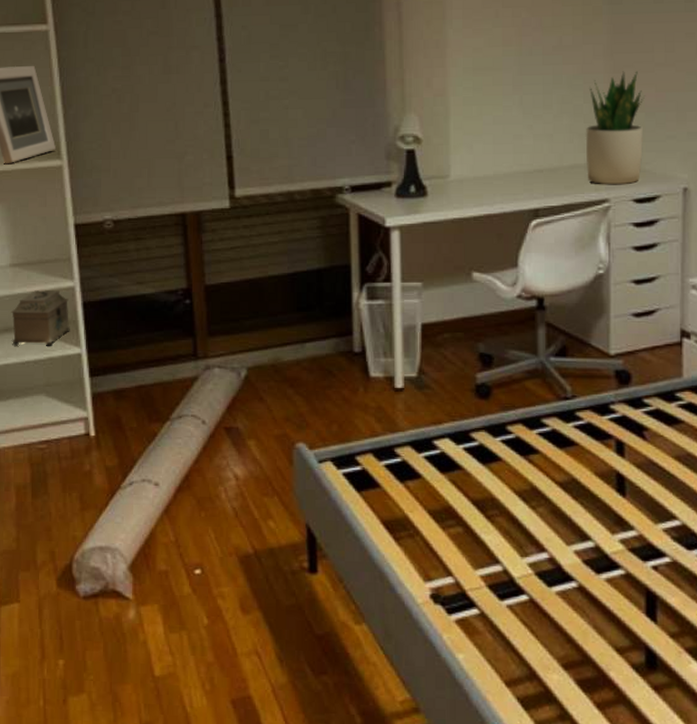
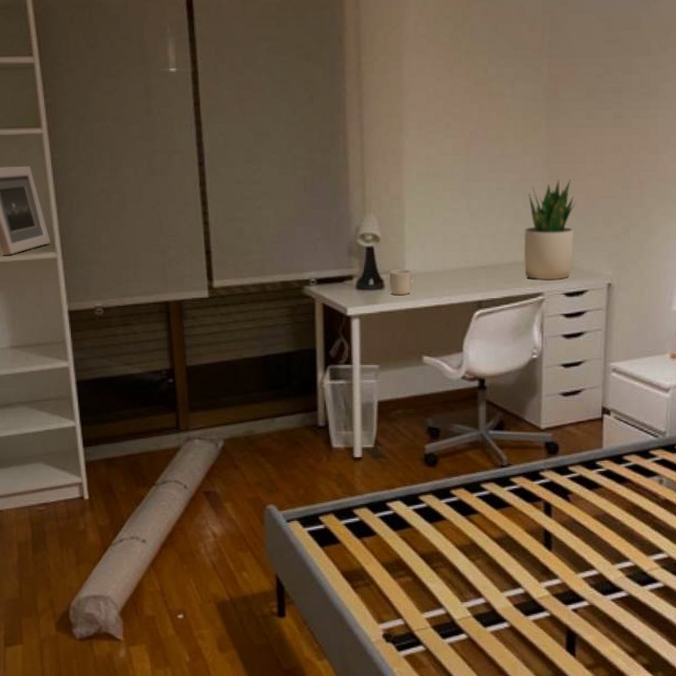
decorative box: present [10,290,70,346] -> none [11,370,65,420]
mug: none [432,174,458,204] -> present [389,270,412,296]

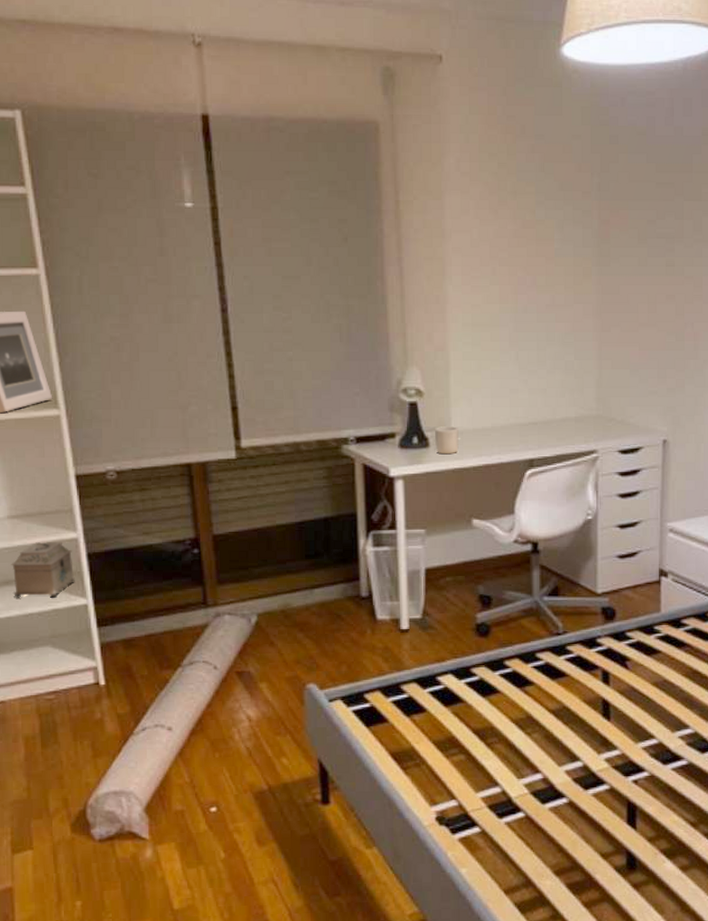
decorative box: none [11,370,65,420] -> present [11,542,75,598]
planter: present [523,179,576,281] -> none [576,330,630,437]

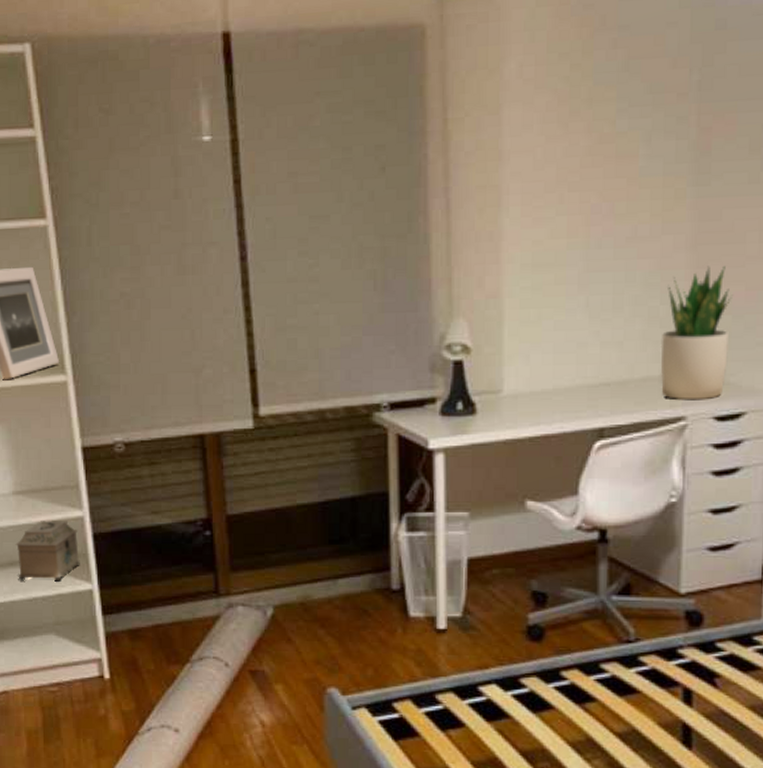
mug: present [434,426,459,455] -> none [482,389,512,423]
planter: none [576,330,630,437] -> present [660,265,732,401]

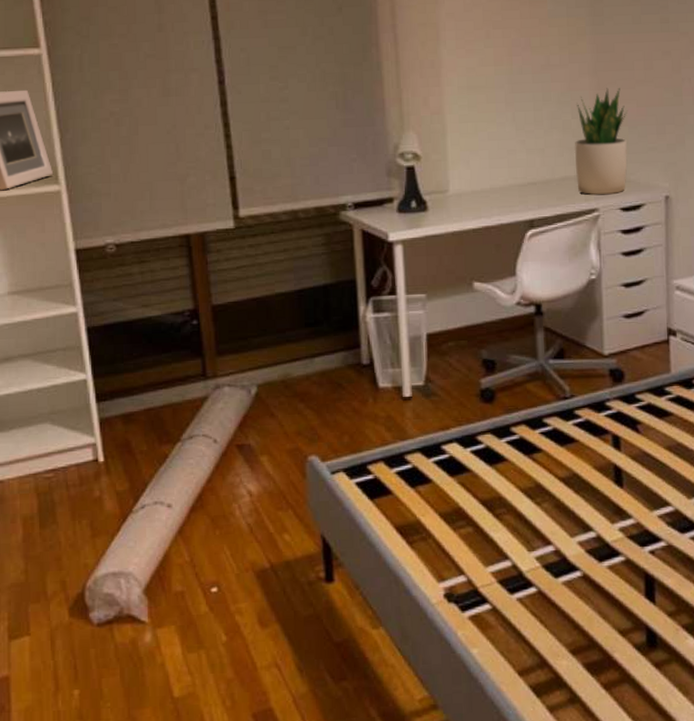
decorative box: present [15,521,80,582] -> none [11,317,74,375]

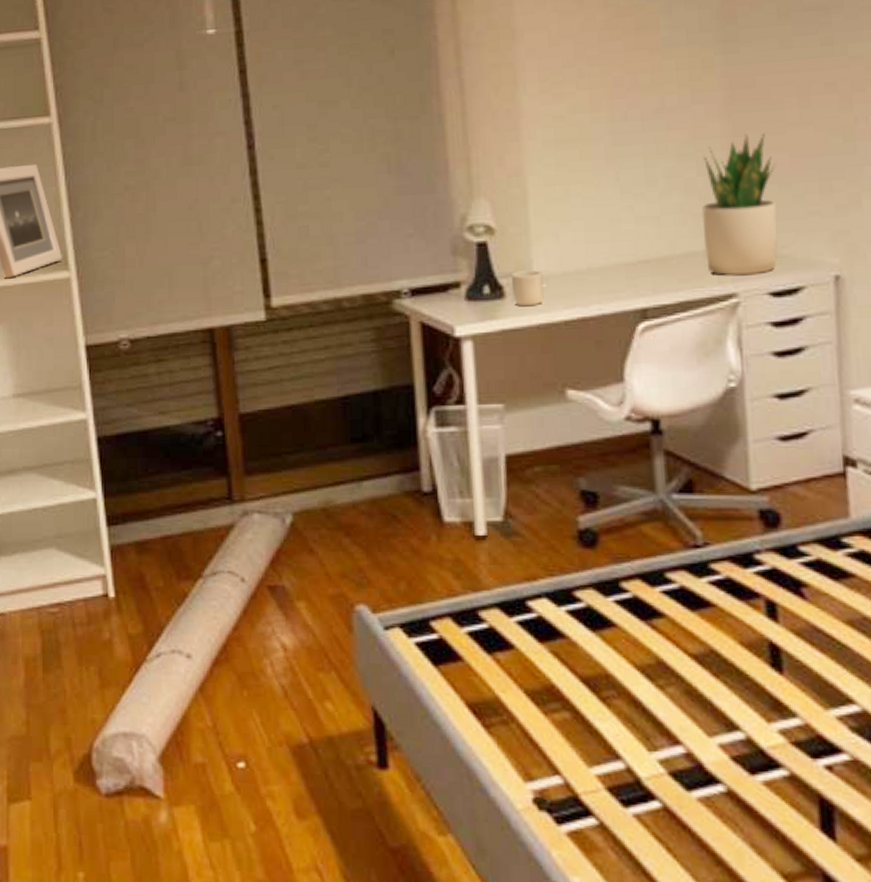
mug: none [432,189,458,218] -> present [510,270,544,307]

